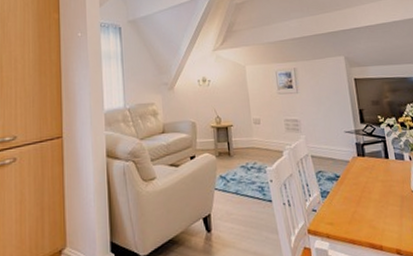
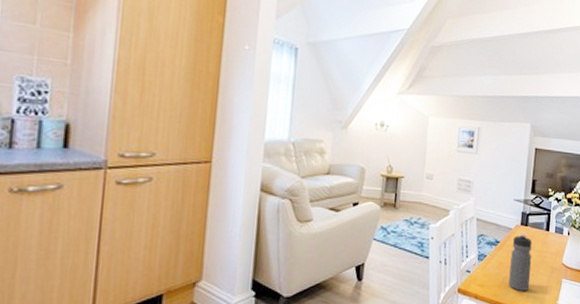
water bottle: none [353,164,382,226] -> present [509,233,532,291]

